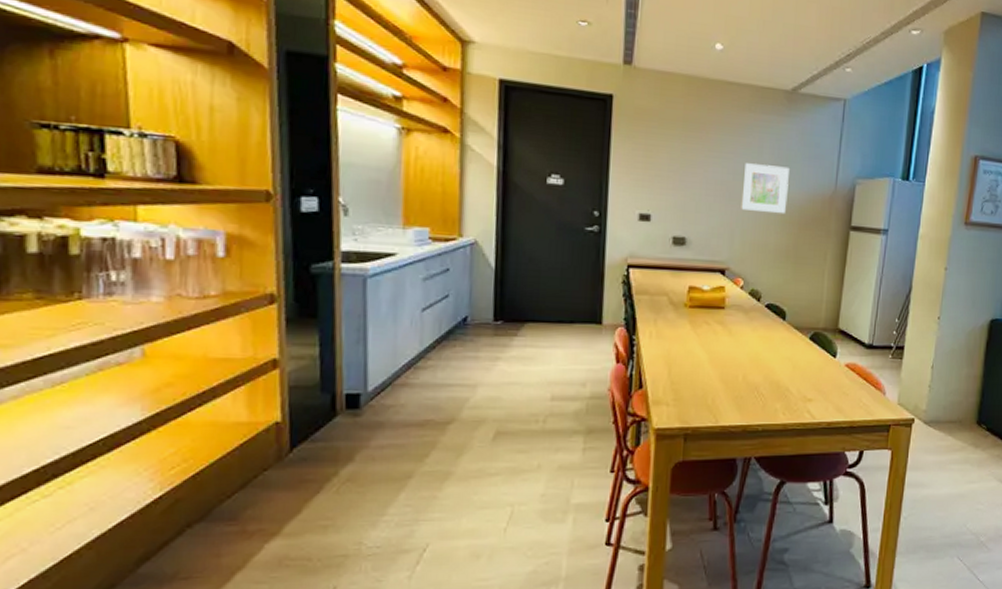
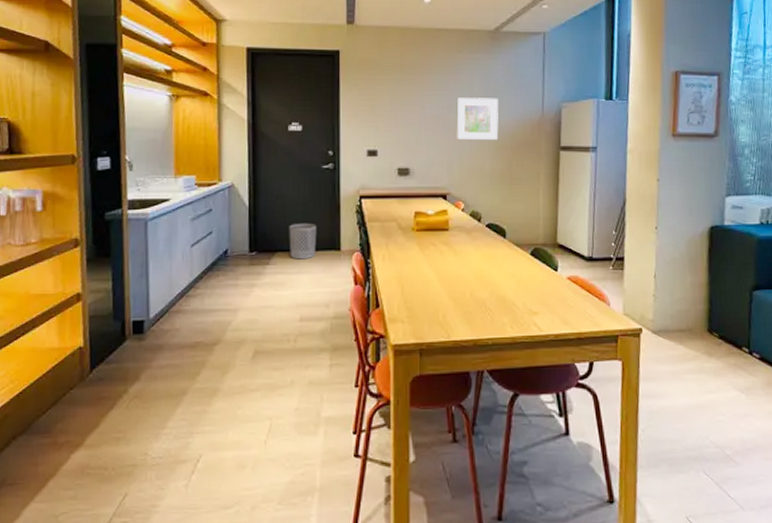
waste bin: none [542,291,575,333] -> present [289,223,316,260]

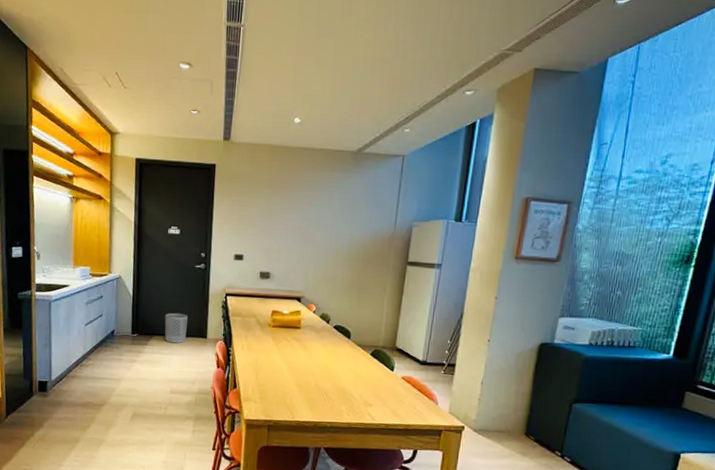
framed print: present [456,98,499,139] -> none [314,212,355,252]

